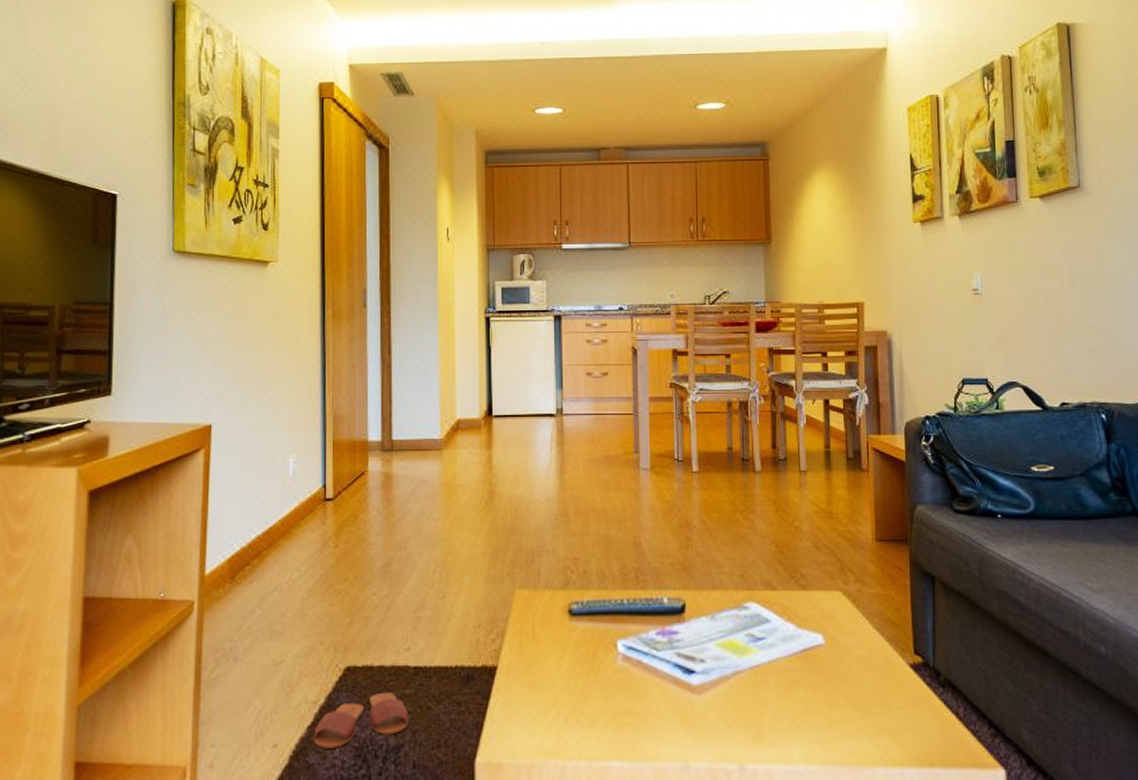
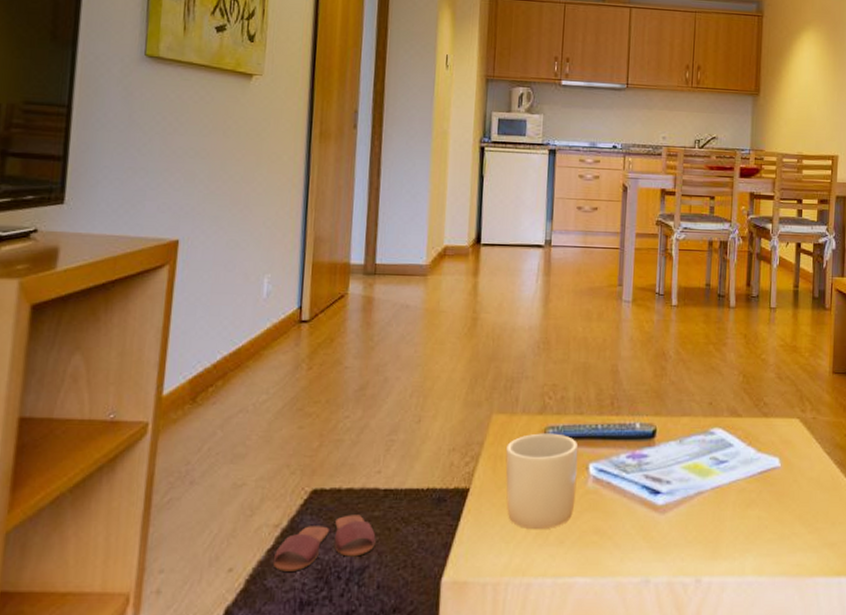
mug: none [531,609,606,709] -> present [505,433,579,529]

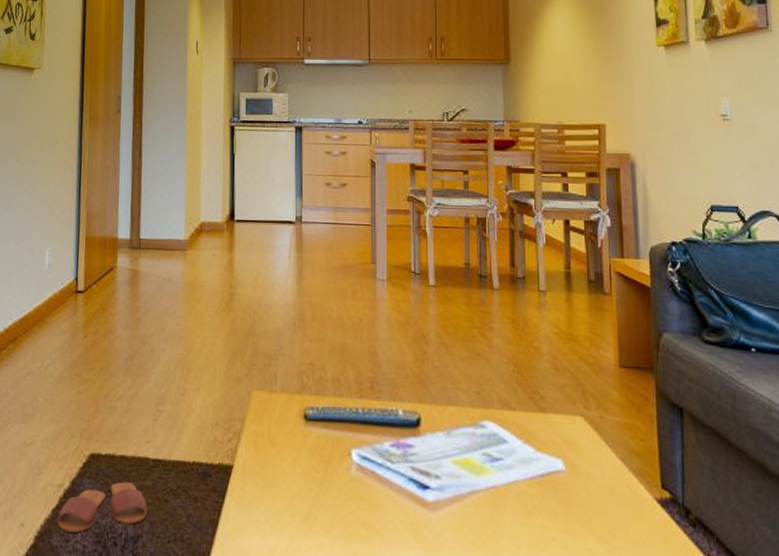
mug: present [505,433,579,529] -> none [267,413,340,516]

